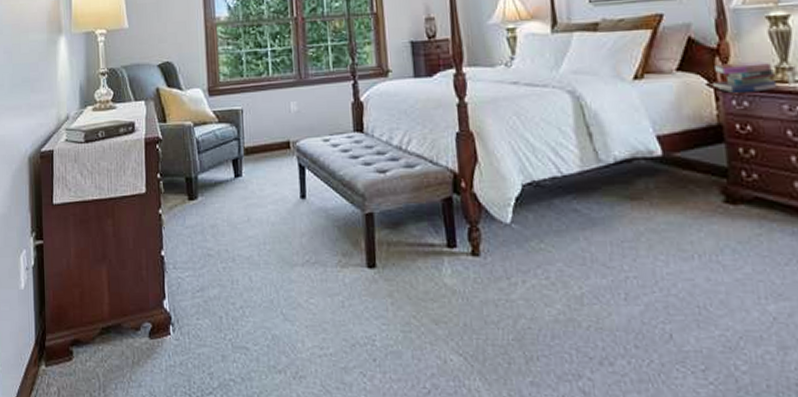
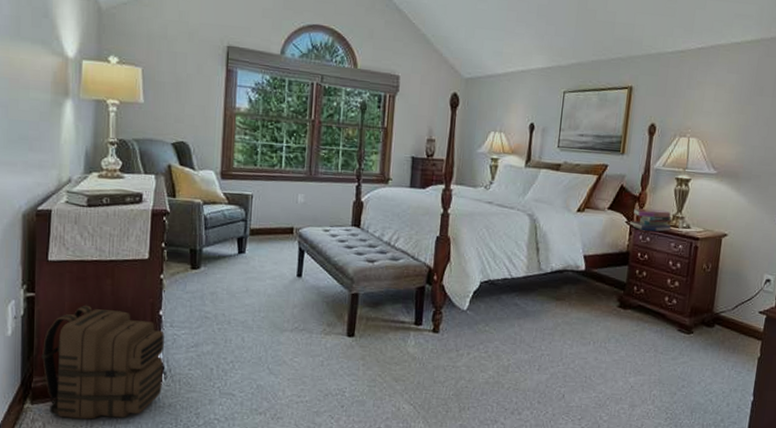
backpack: none [52,249,171,383] -> present [41,305,164,420]

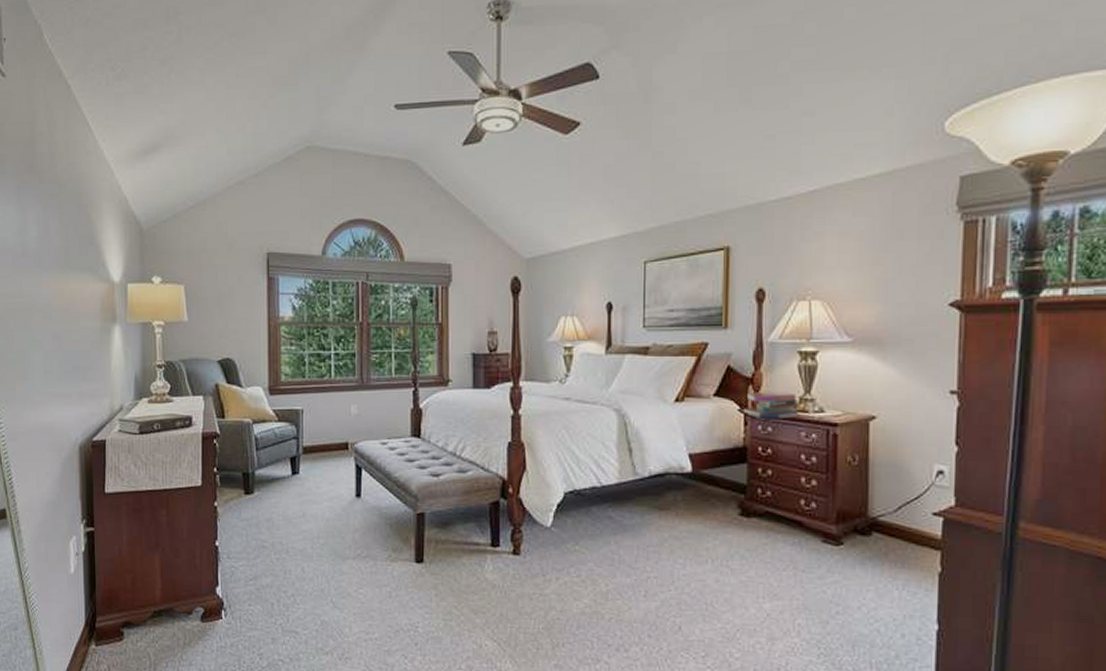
backpack: present [41,305,164,420] -> none [103,538,223,662]

